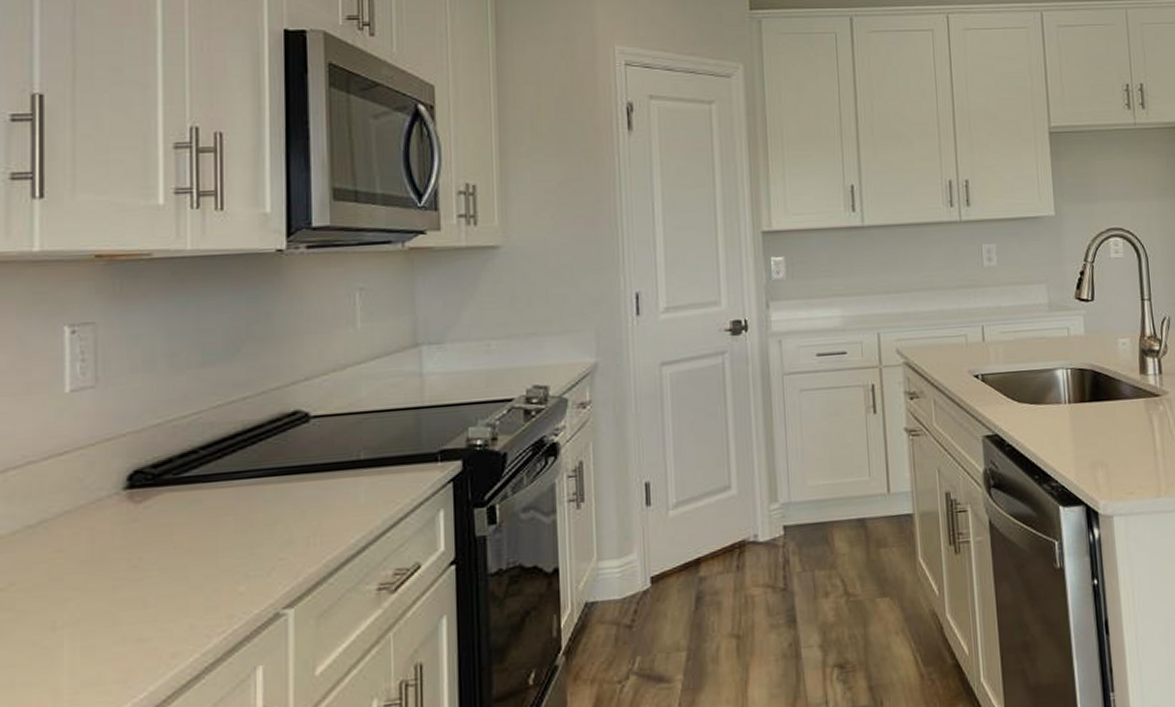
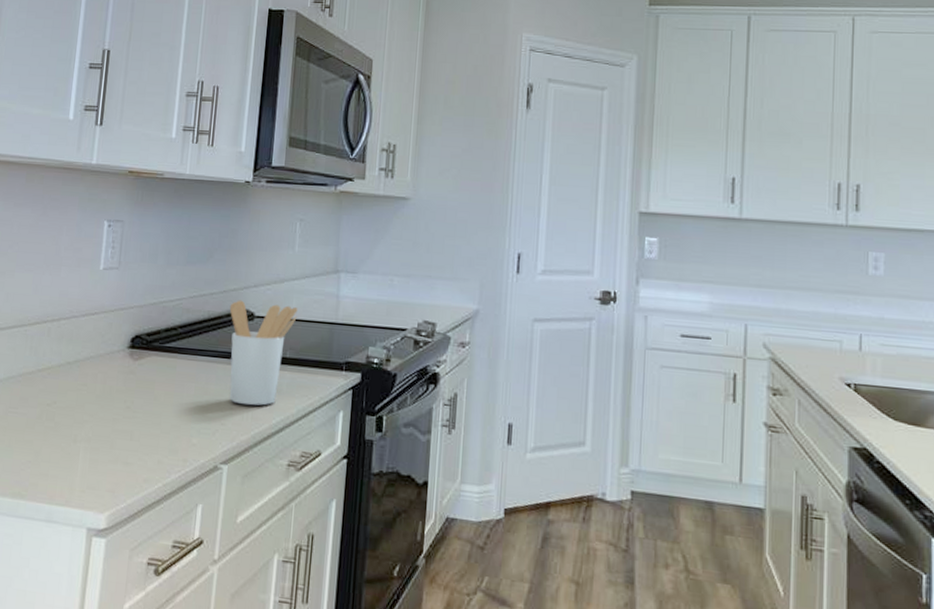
utensil holder: none [272,396,369,529] -> present [229,300,298,406]

